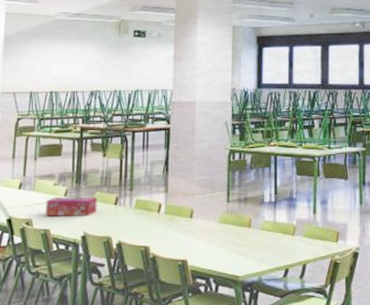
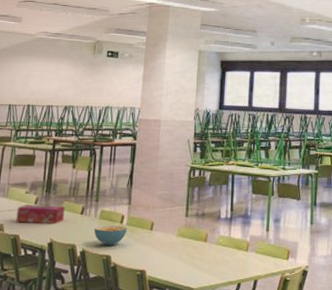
cereal bowl: none [130,214,166,236] -> present [94,225,128,245]

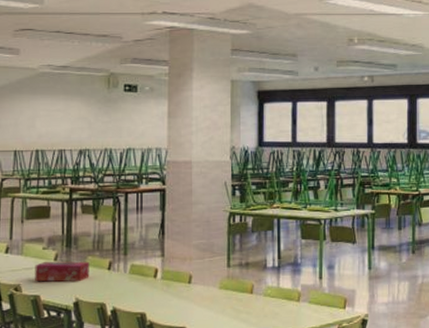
cereal bowl: present [94,225,128,245] -> none [125,280,162,302]

